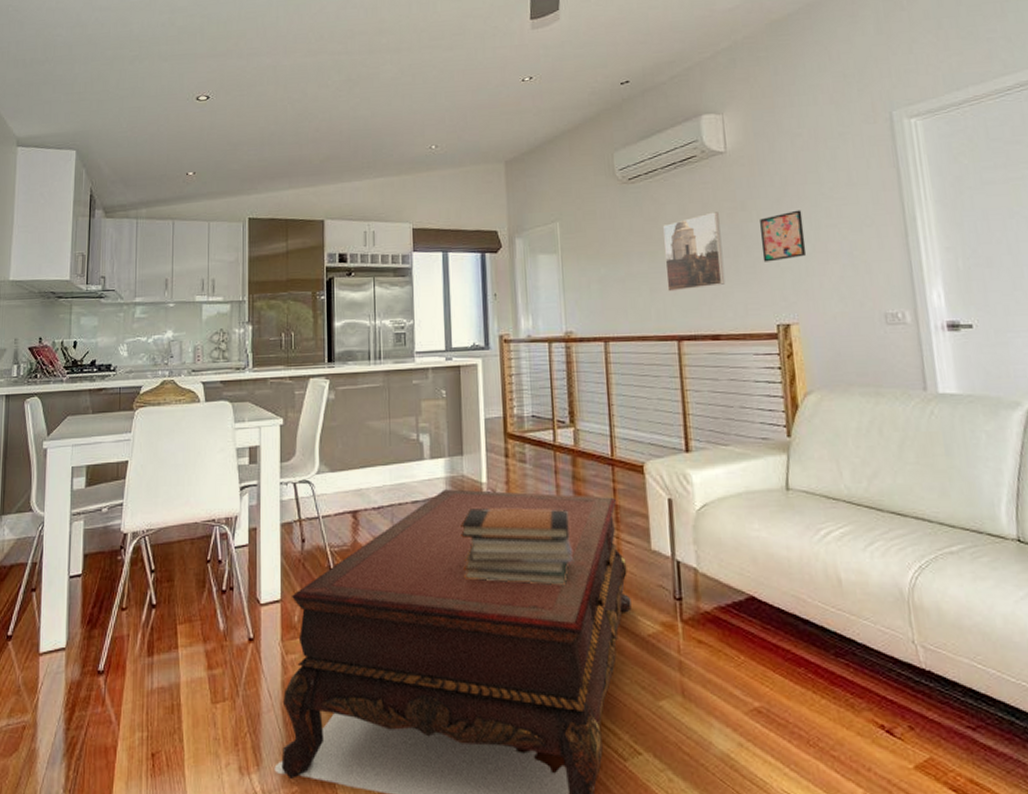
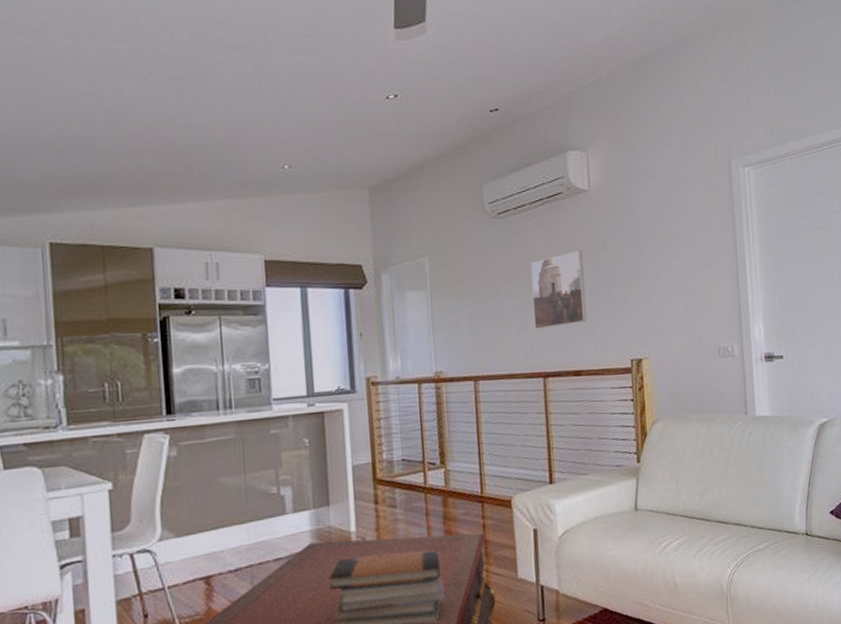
wall art: present [760,210,807,262] -> none [618,250,657,300]

